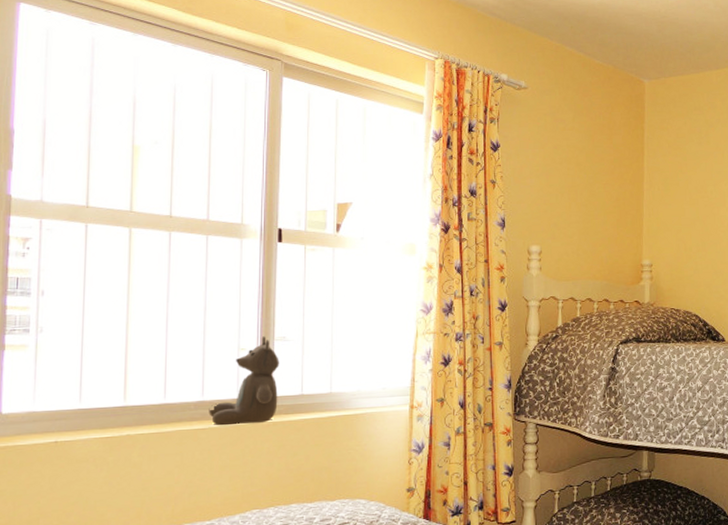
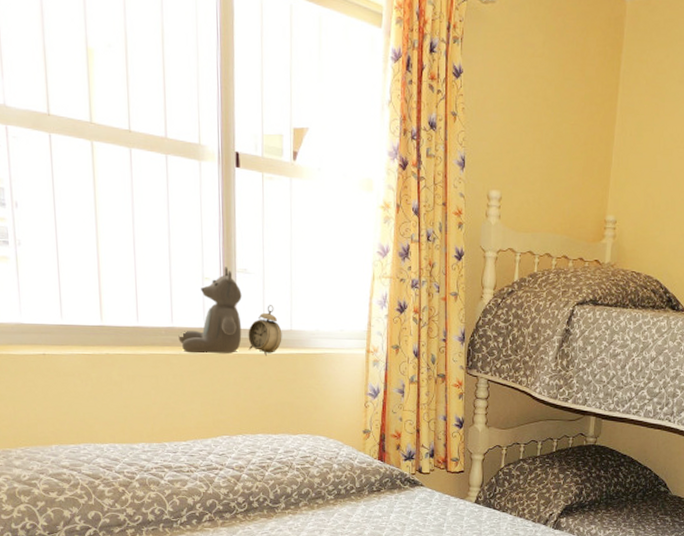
alarm clock: none [284,369,321,422] -> present [248,305,282,357]

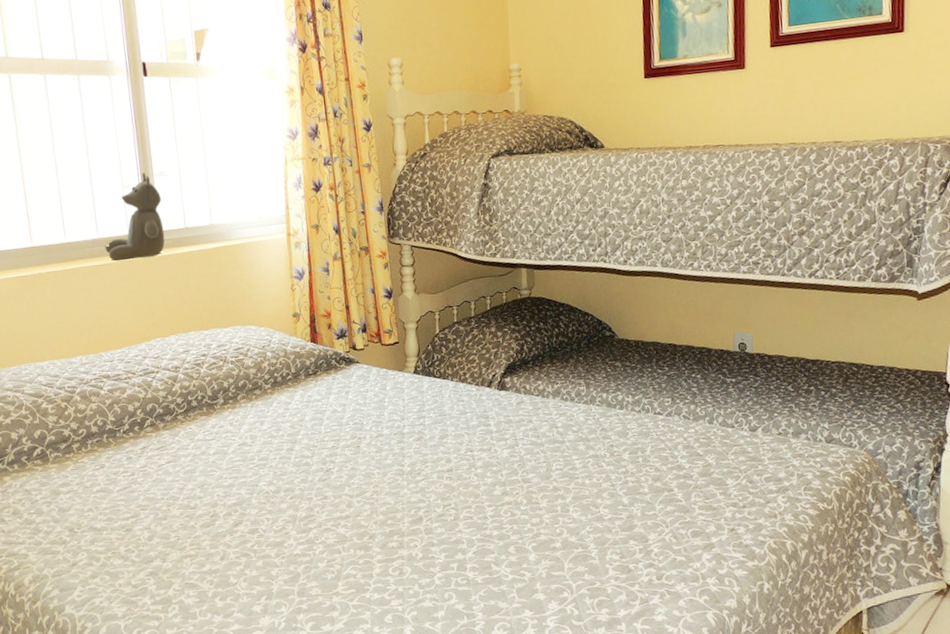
alarm clock: present [248,305,282,357] -> none [170,203,204,254]

